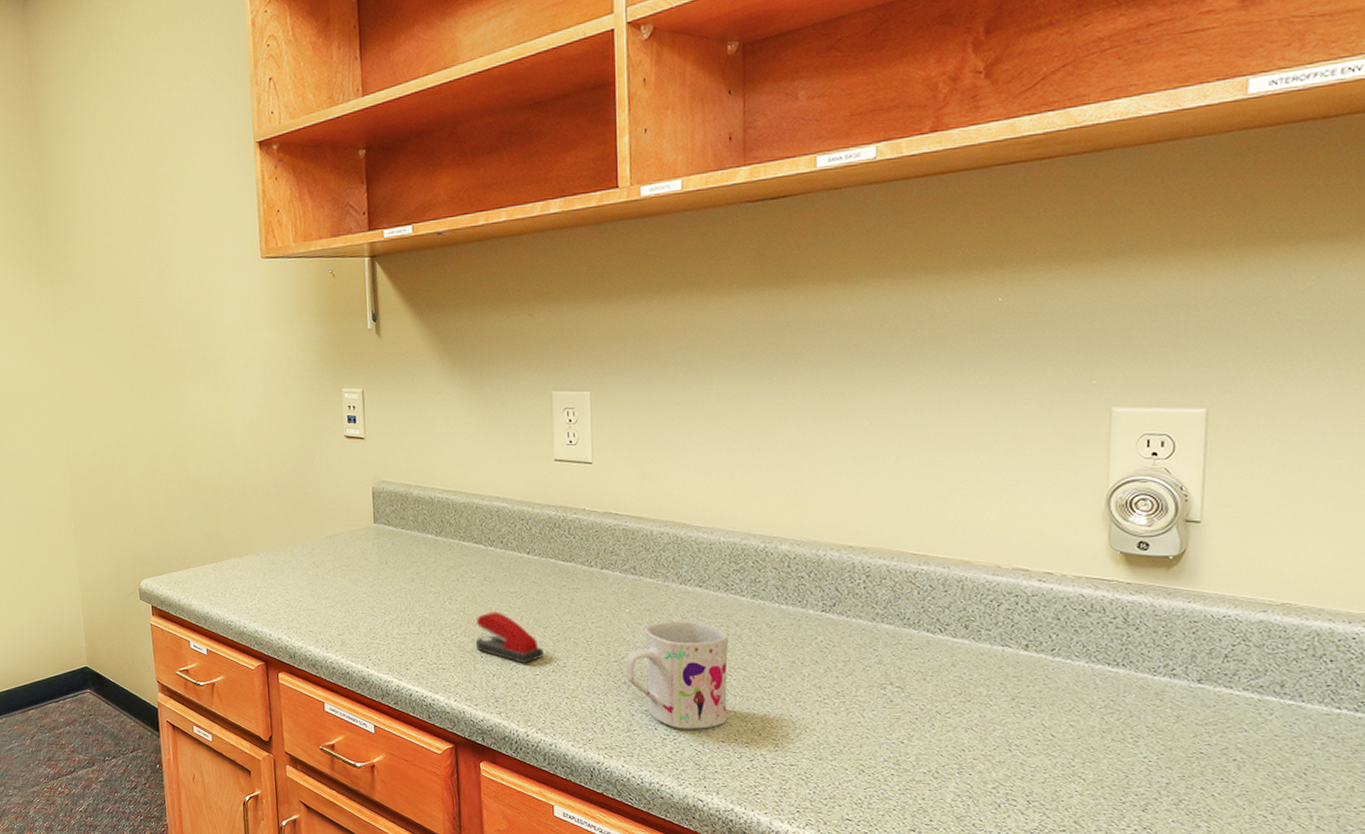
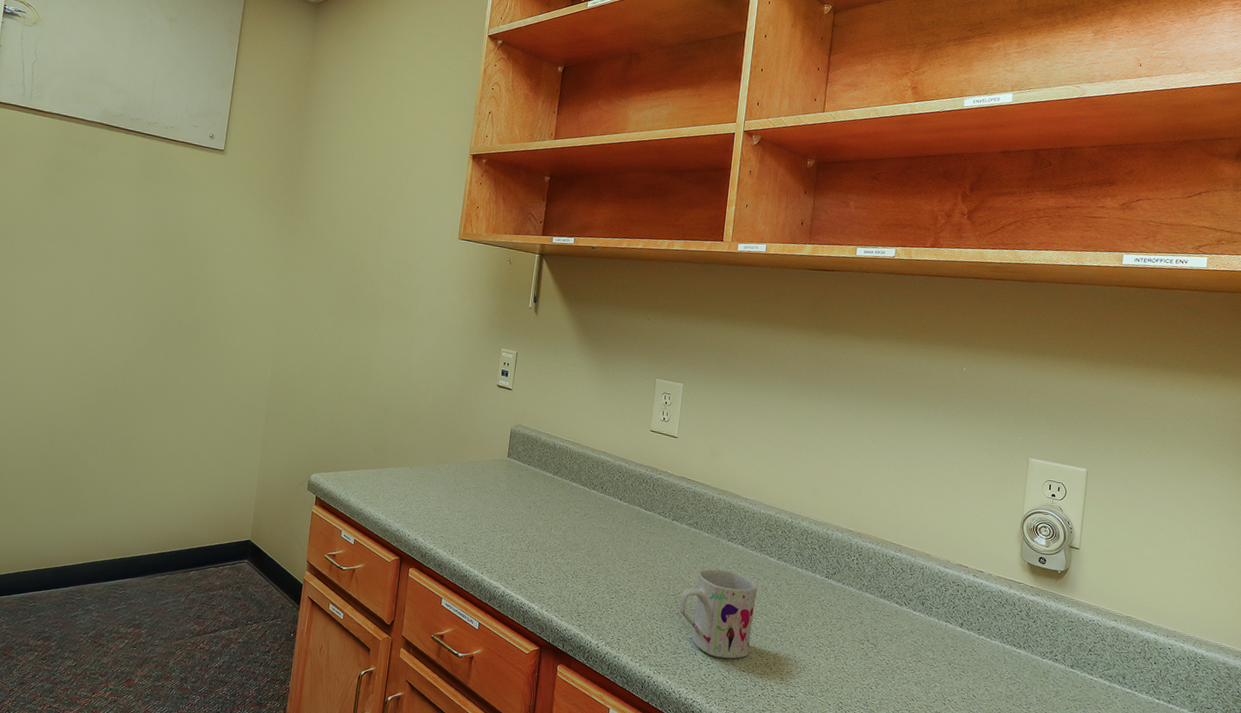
stapler: present [476,611,543,664] -> none [570,542,620,588]

